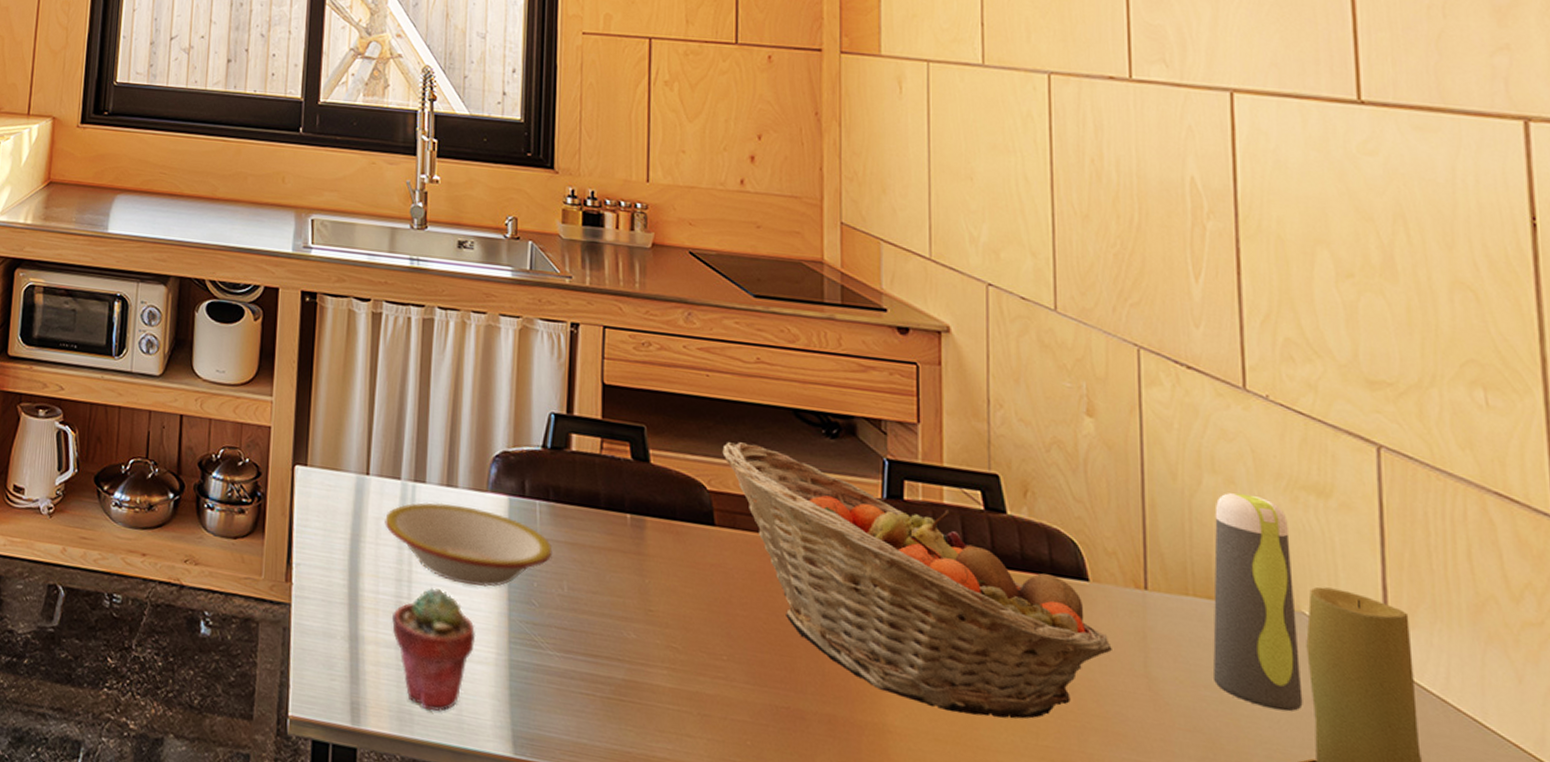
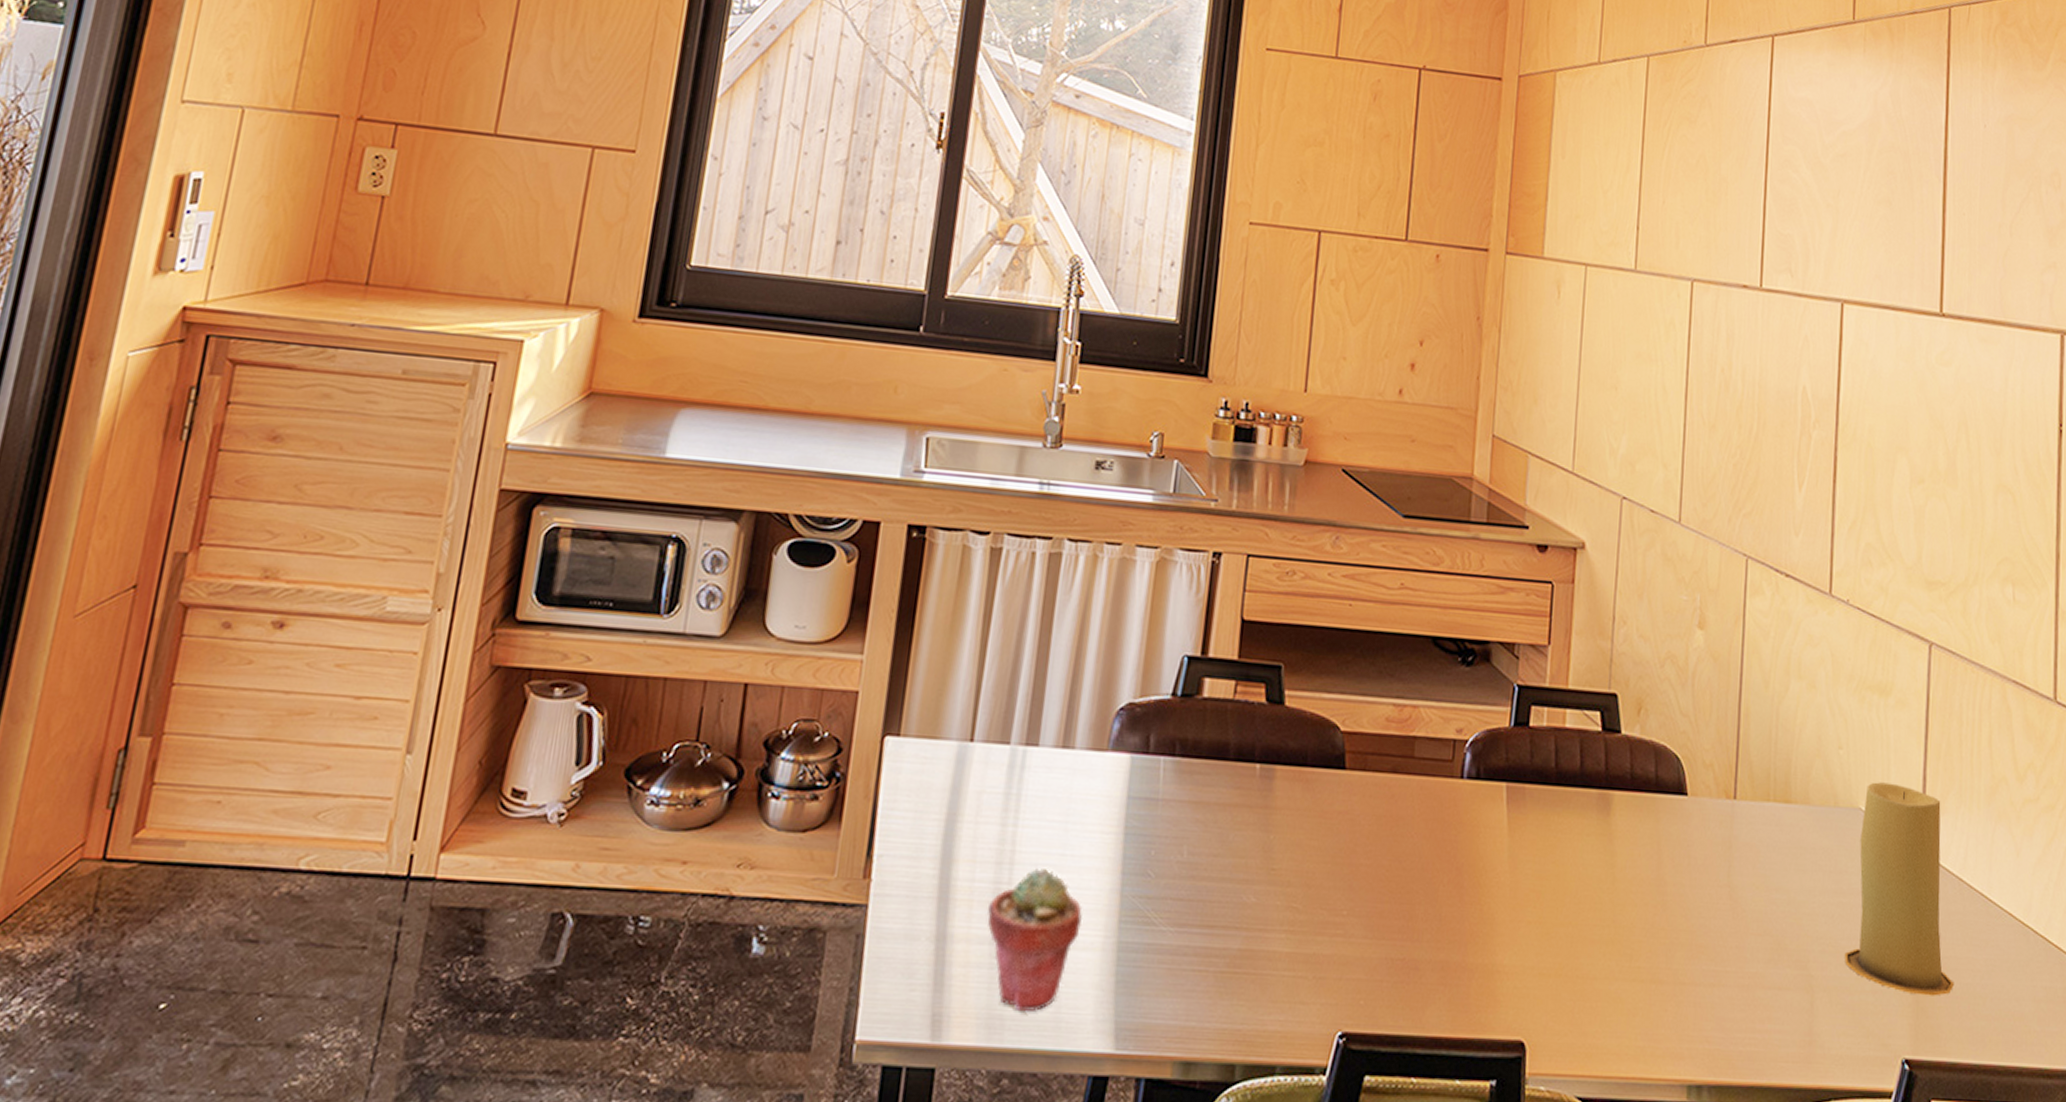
bowl: present [385,502,553,587] -> none [987,767,1174,861]
fruit basket: present [722,442,1112,719] -> none [1359,676,1702,944]
water bottle: present [1213,492,1303,712] -> none [1784,696,1855,906]

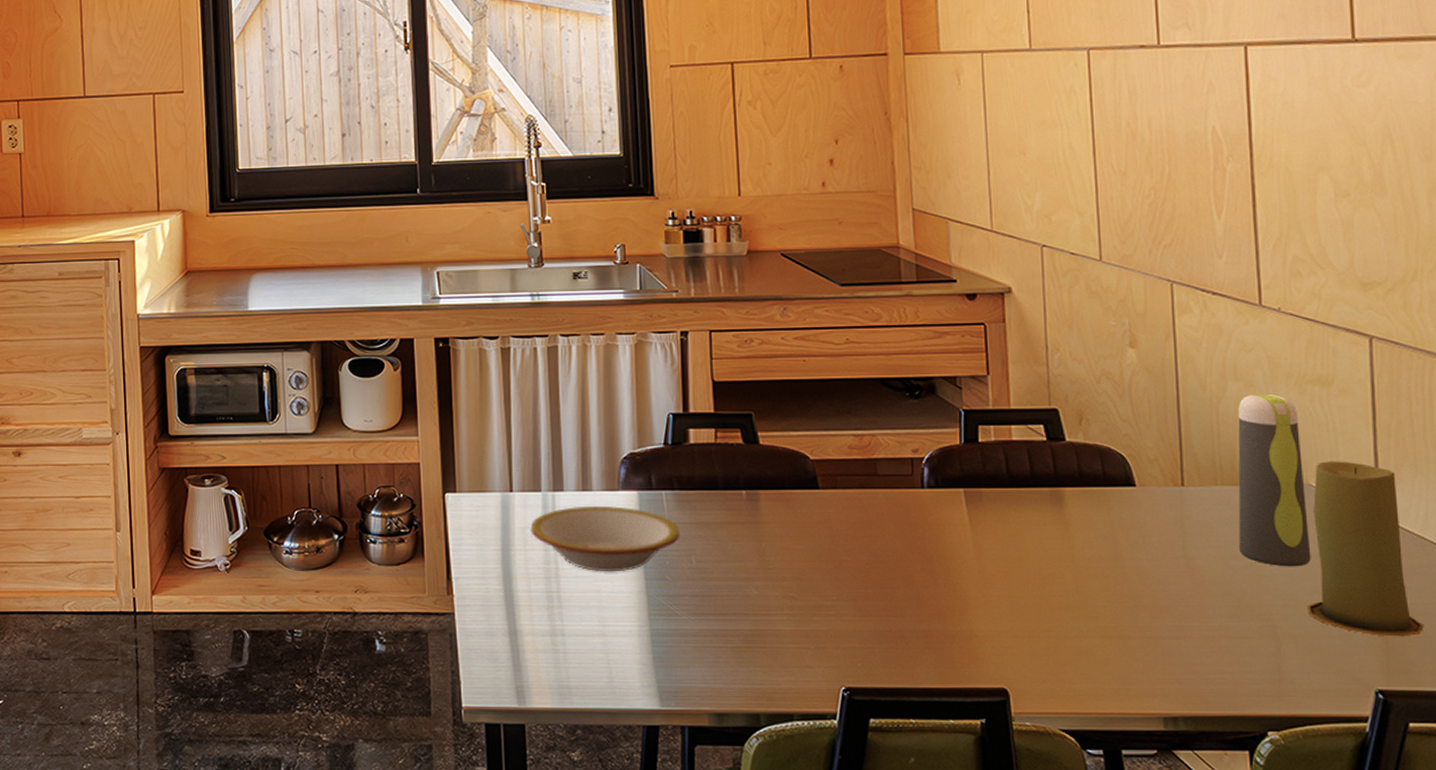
bowl: none [987,767,1174,861] -> present [530,505,681,572]
potted succulent: present [988,868,1083,1012] -> none [545,580,620,683]
water bottle: none [1784,696,1855,906] -> present [1237,393,1311,567]

